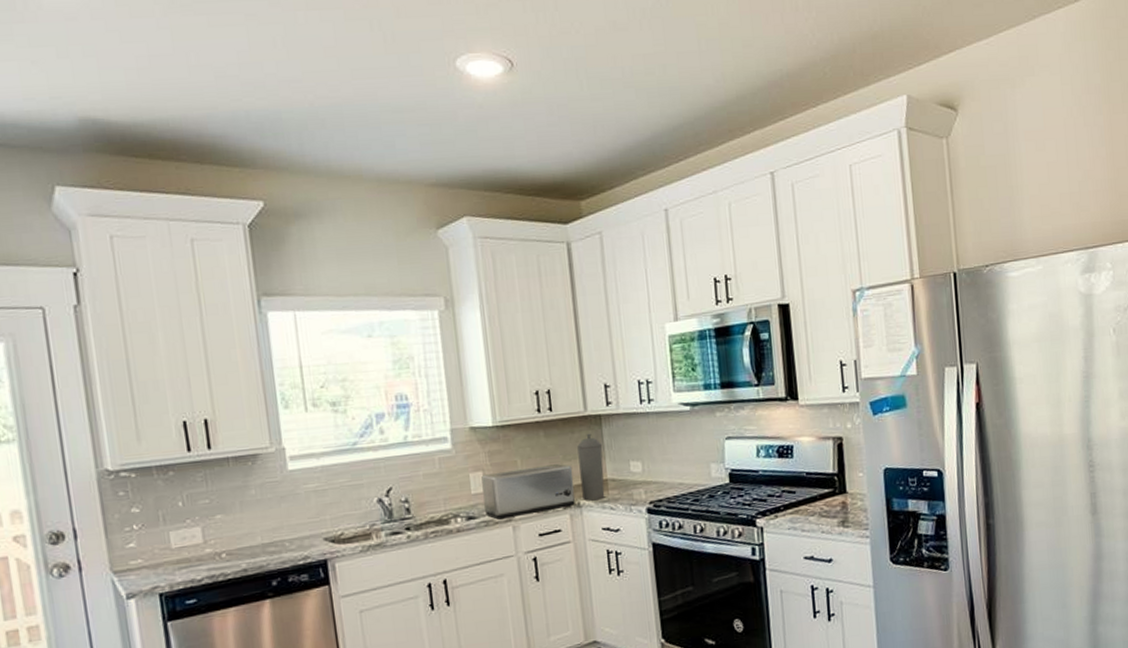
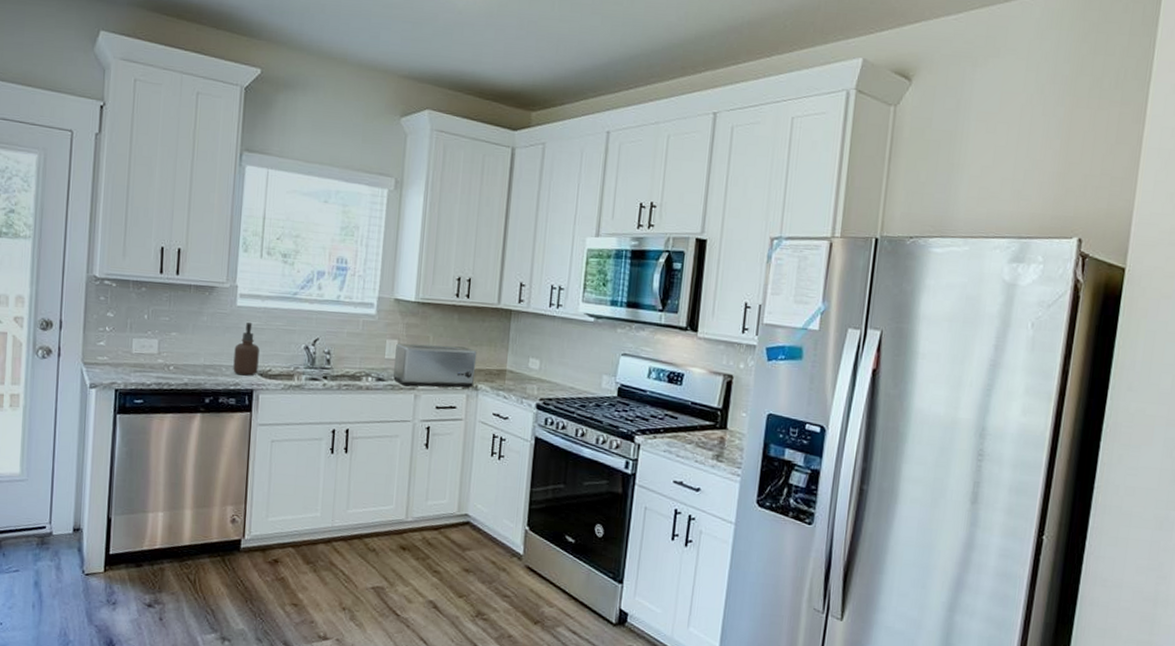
soap dispenser: none [295,485,328,547] -> present [233,322,260,376]
canister: present [577,433,605,501] -> none [481,324,508,387]

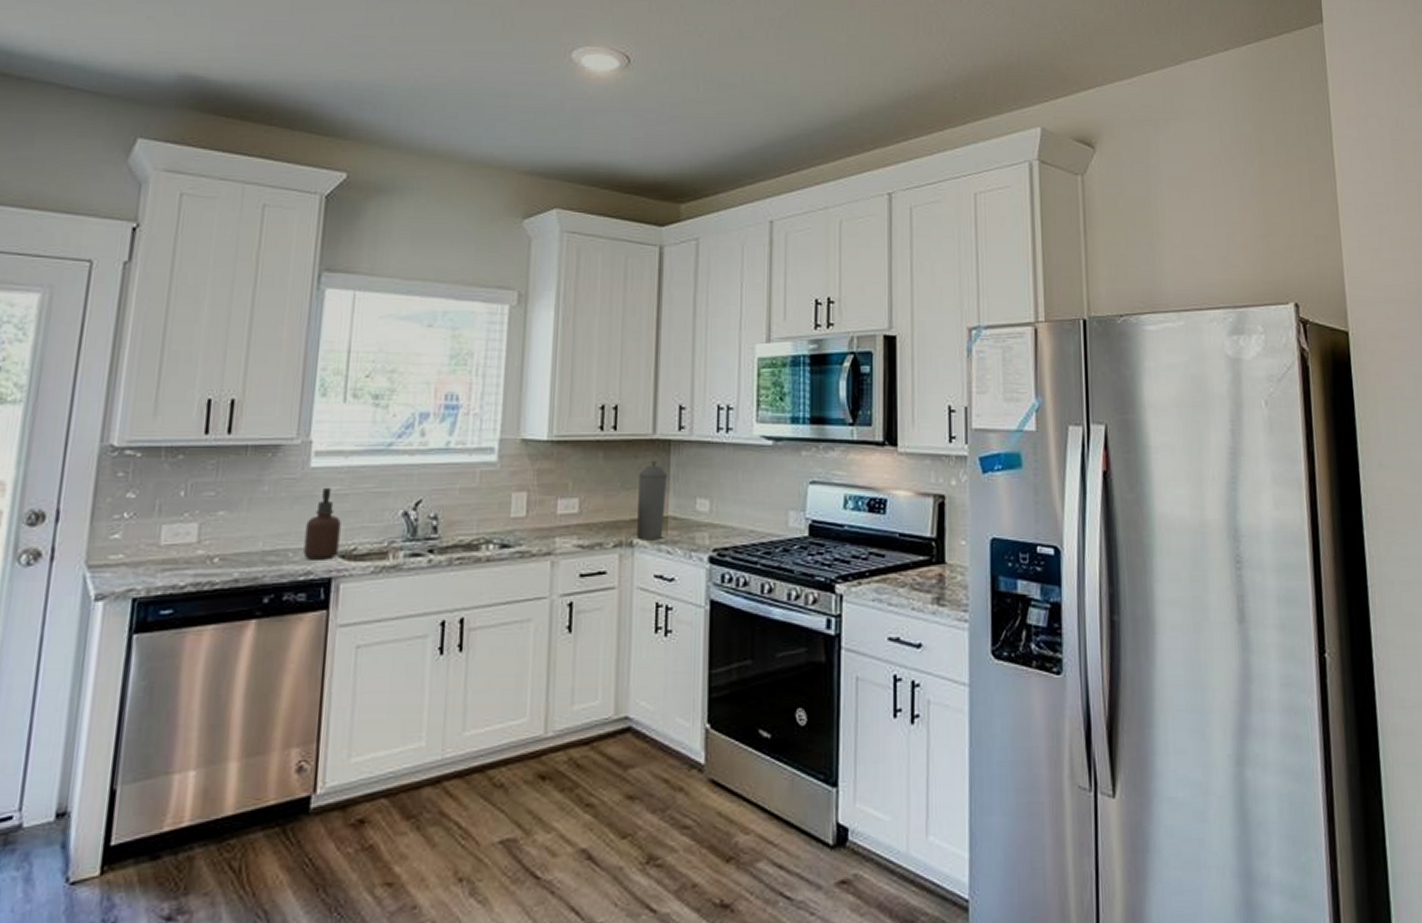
toaster: present [393,343,477,388] -> none [521,493,630,551]
canister: none [481,324,508,387] -> present [637,460,668,540]

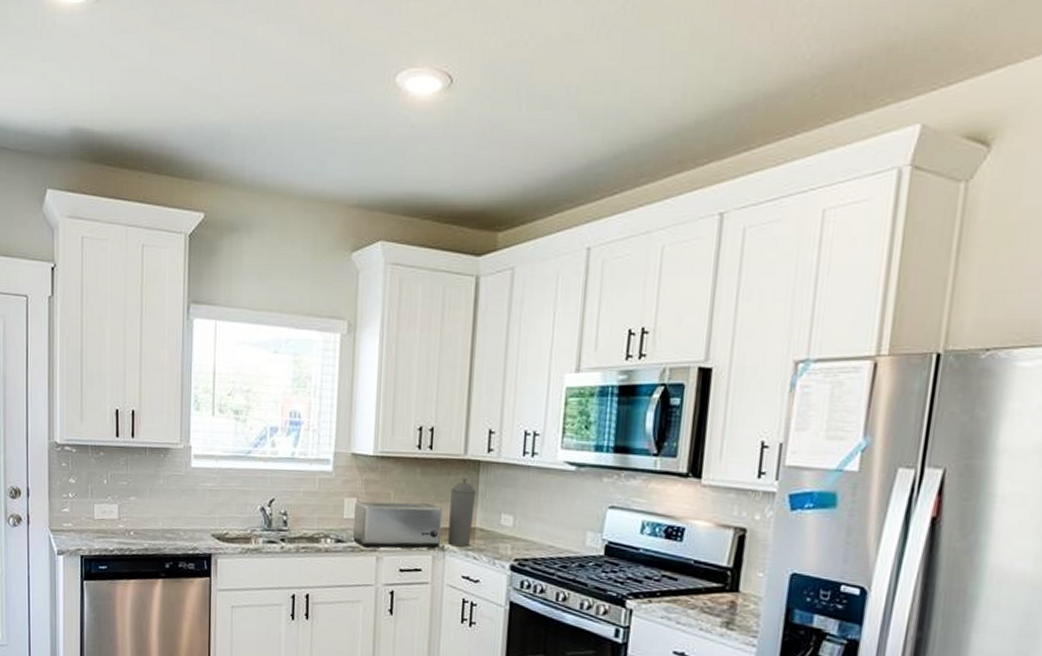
soap dispenser: present [303,487,341,560] -> none [191,483,216,540]
toaster: none [521,493,630,551] -> present [352,501,443,548]

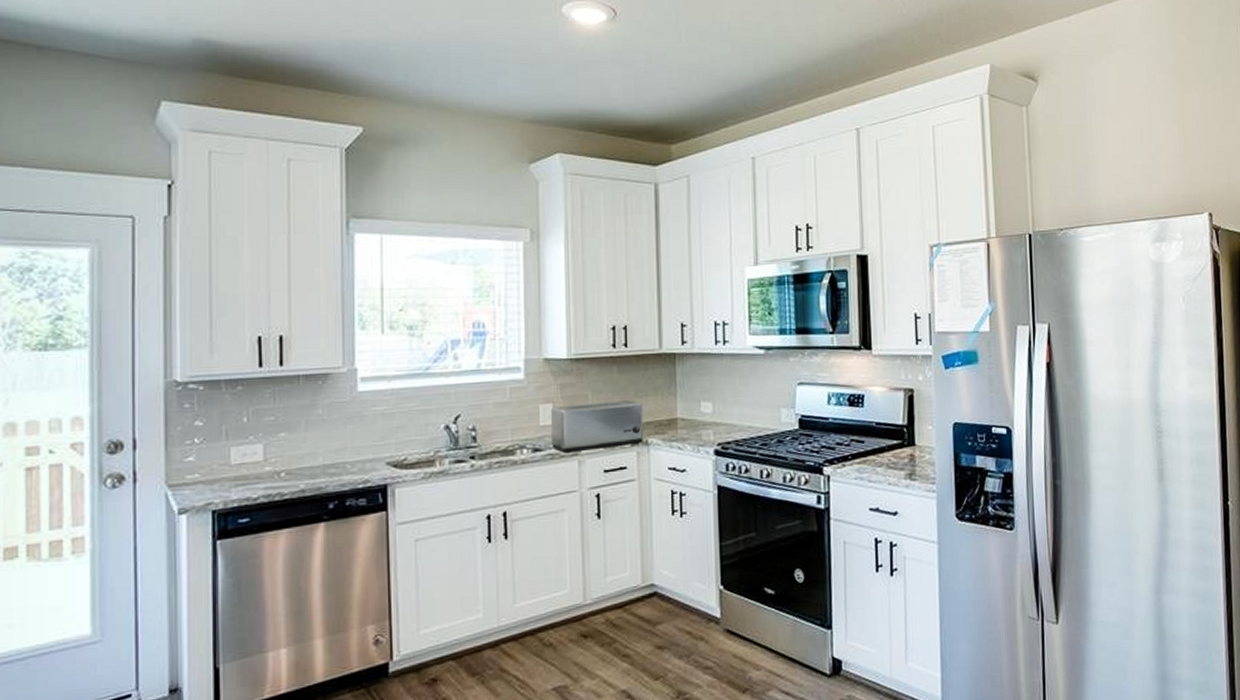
canister: present [448,477,477,547] -> none [649,371,675,439]

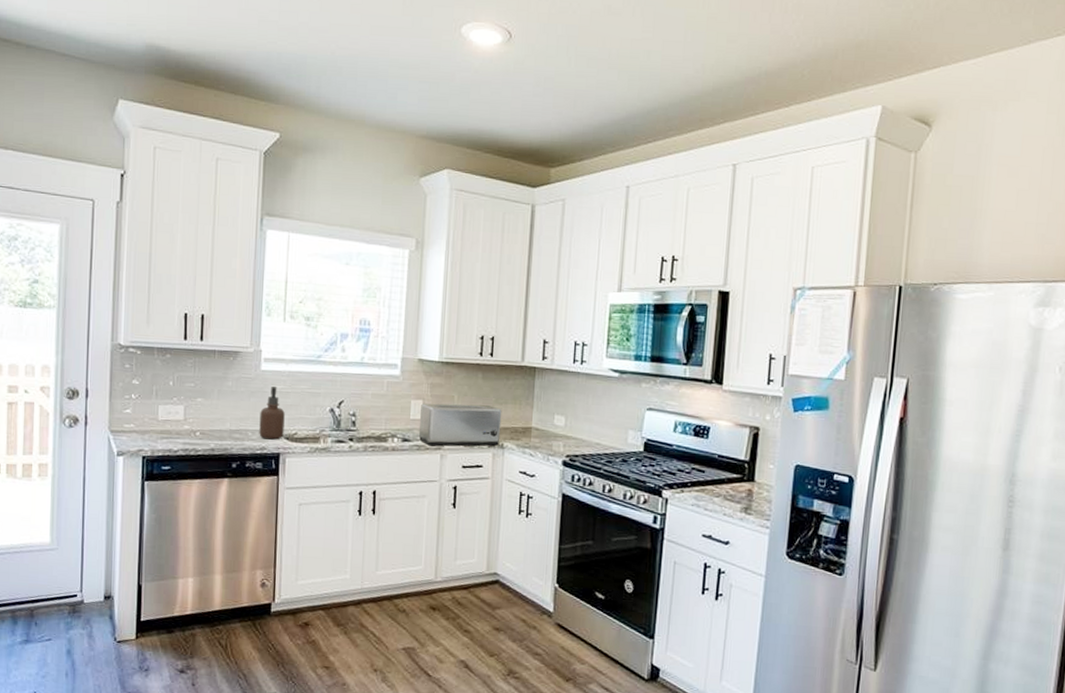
soap dispenser: none [360,407,391,471] -> present [259,386,285,440]

